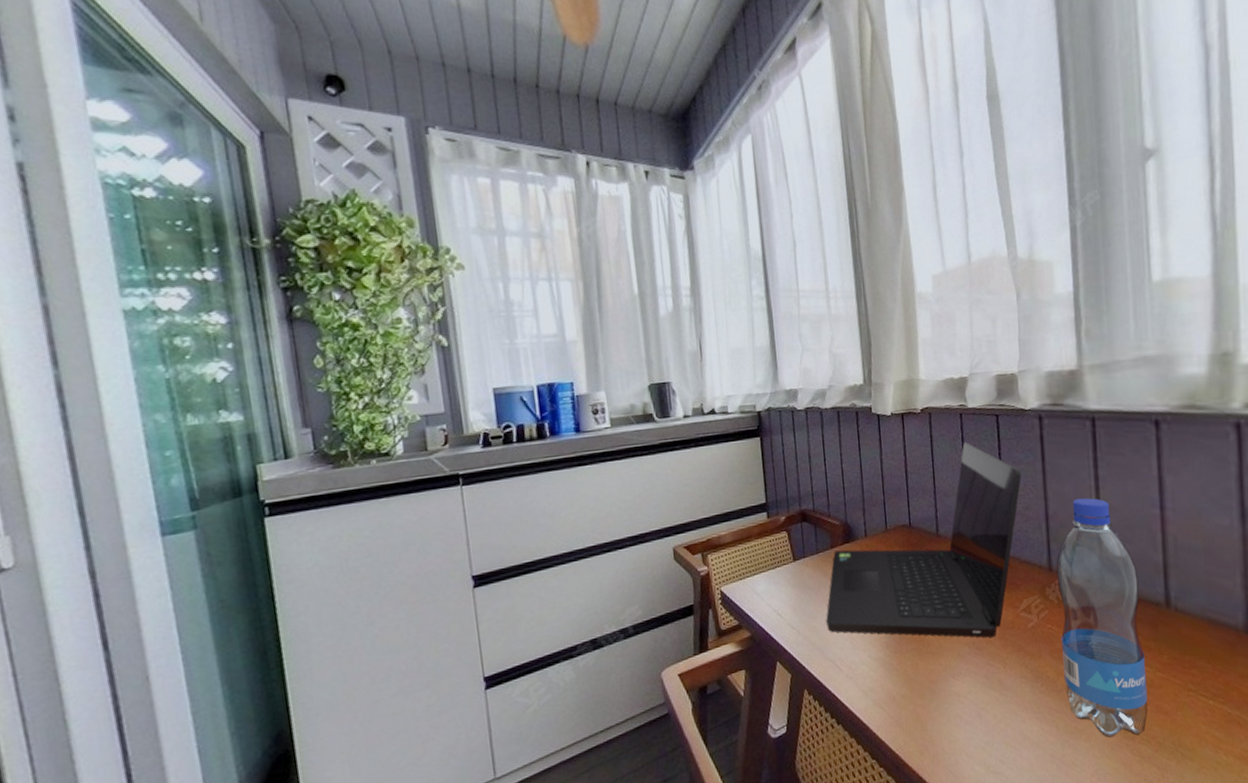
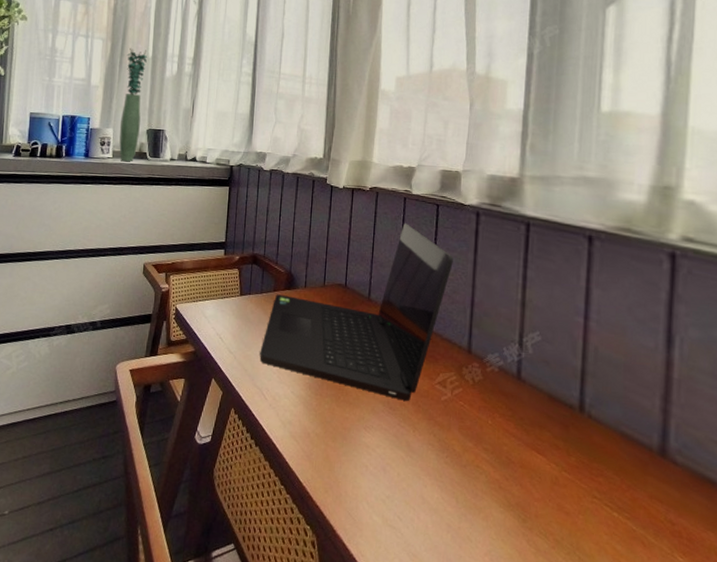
vase: none [606,285,641,430] -> present [119,47,147,162]
bottle: present [1056,498,1148,738] -> none [469,293,555,528]

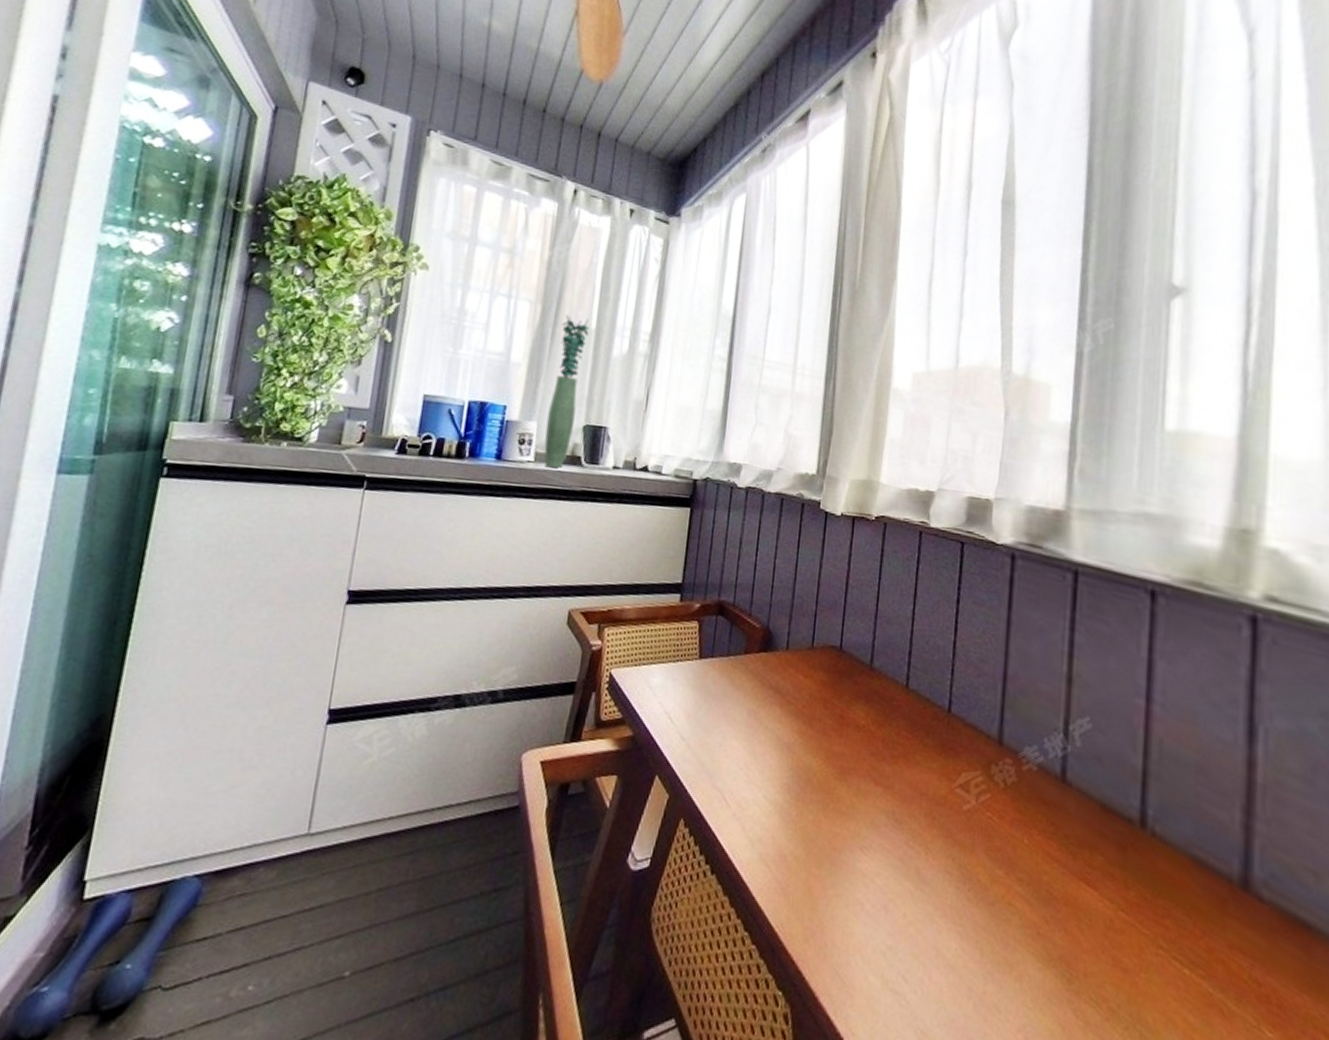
laptop: present [259,223,453,402] -> none [722,566,981,812]

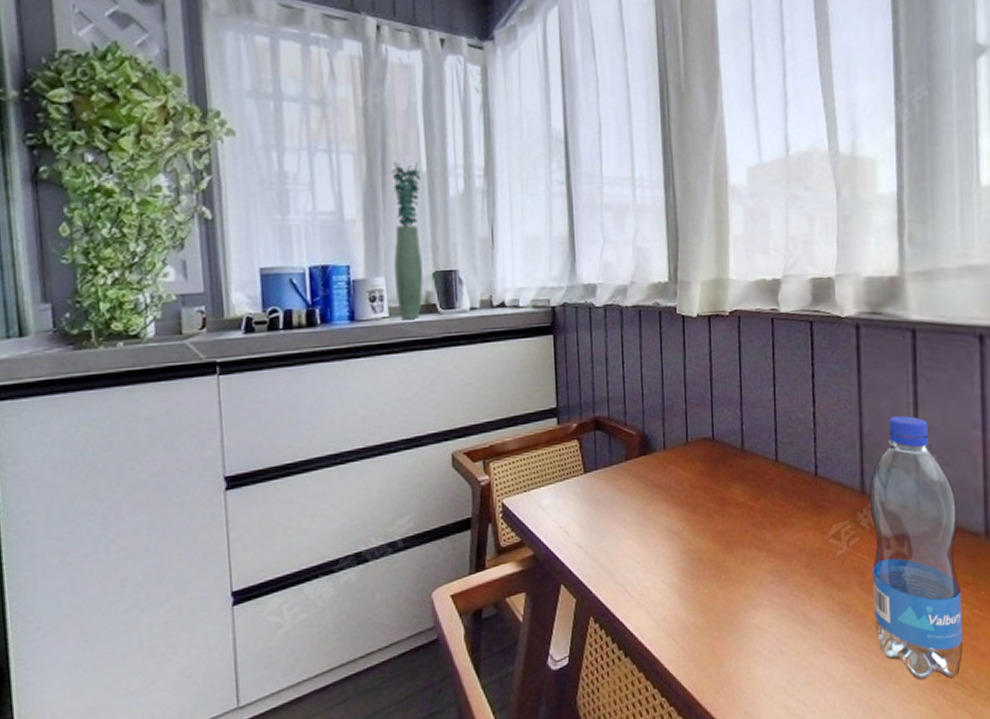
bottle: none [998,663,1109,991] -> present [869,415,963,680]

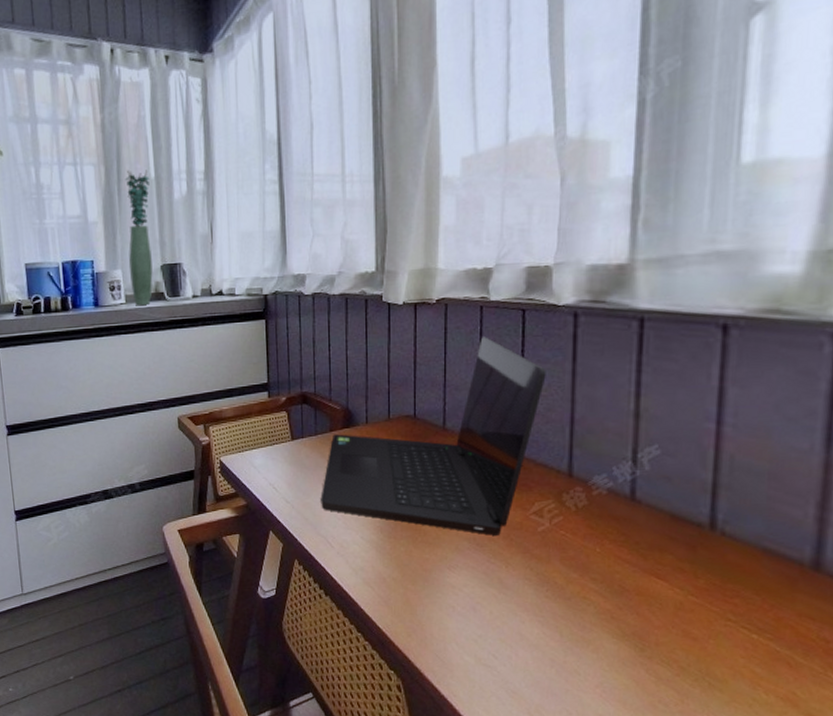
laptop: none [617,350,835,566] -> present [320,337,546,537]
bottle: present [869,415,963,680] -> none [574,404,678,656]

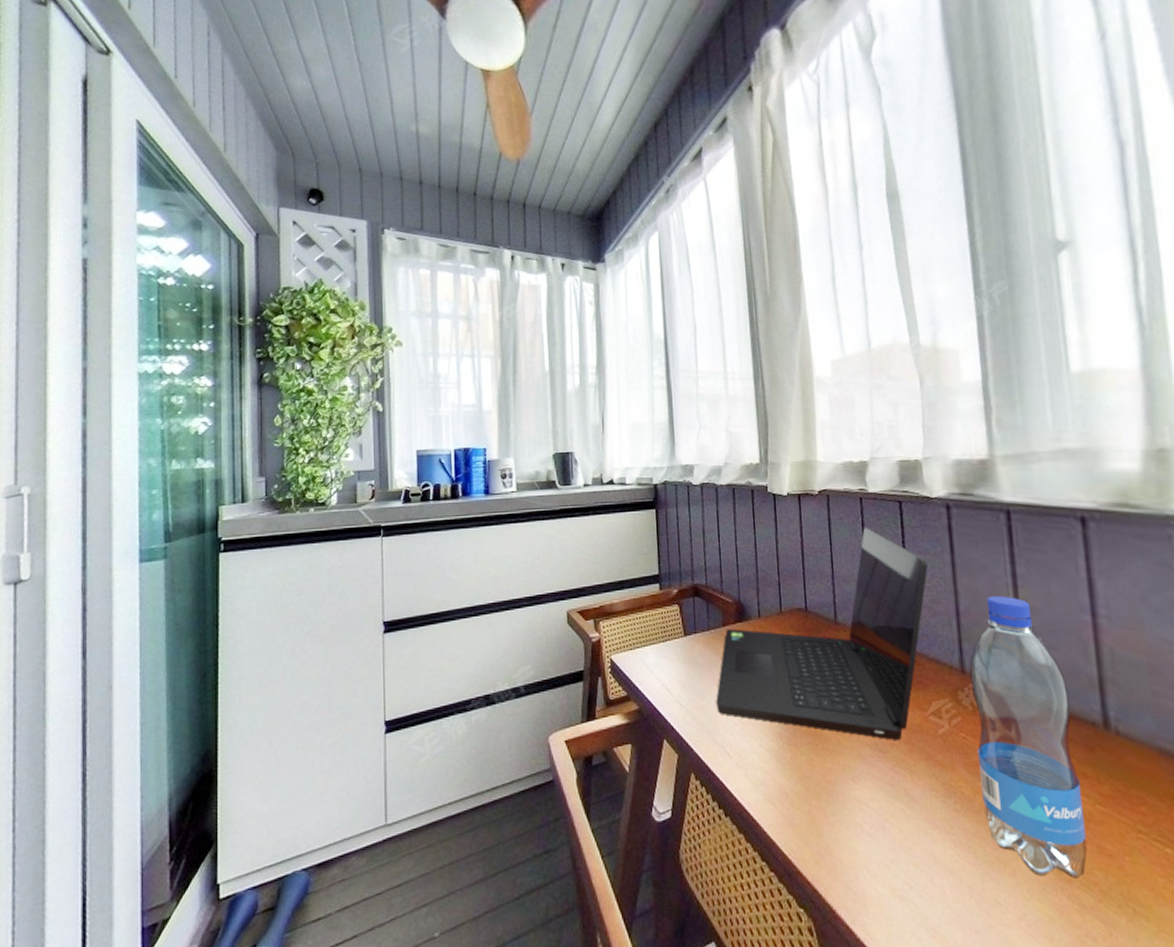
vase: present [125,170,153,306] -> none [520,363,545,494]
bottle: none [574,404,678,656] -> present [969,596,1088,879]

